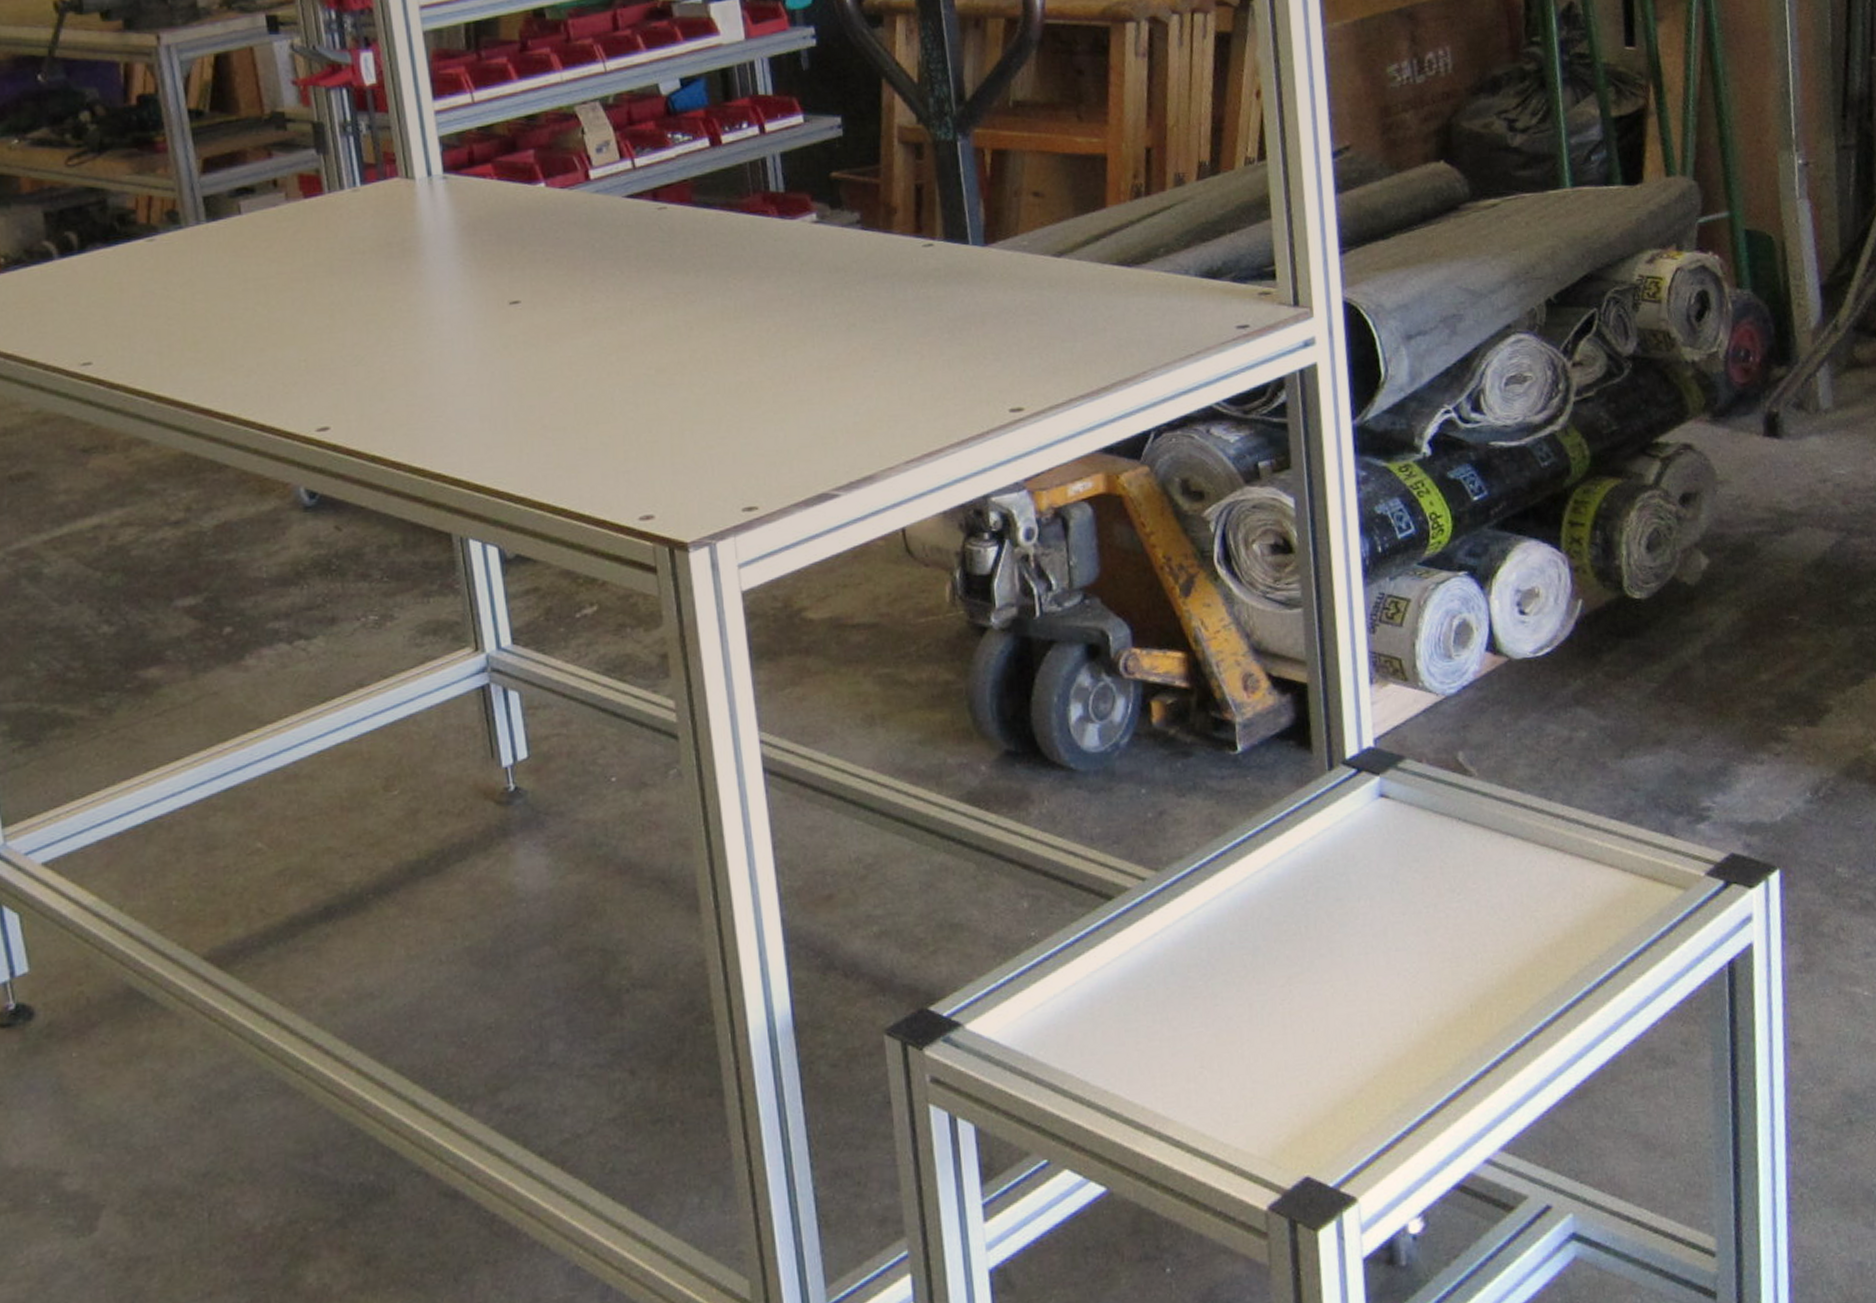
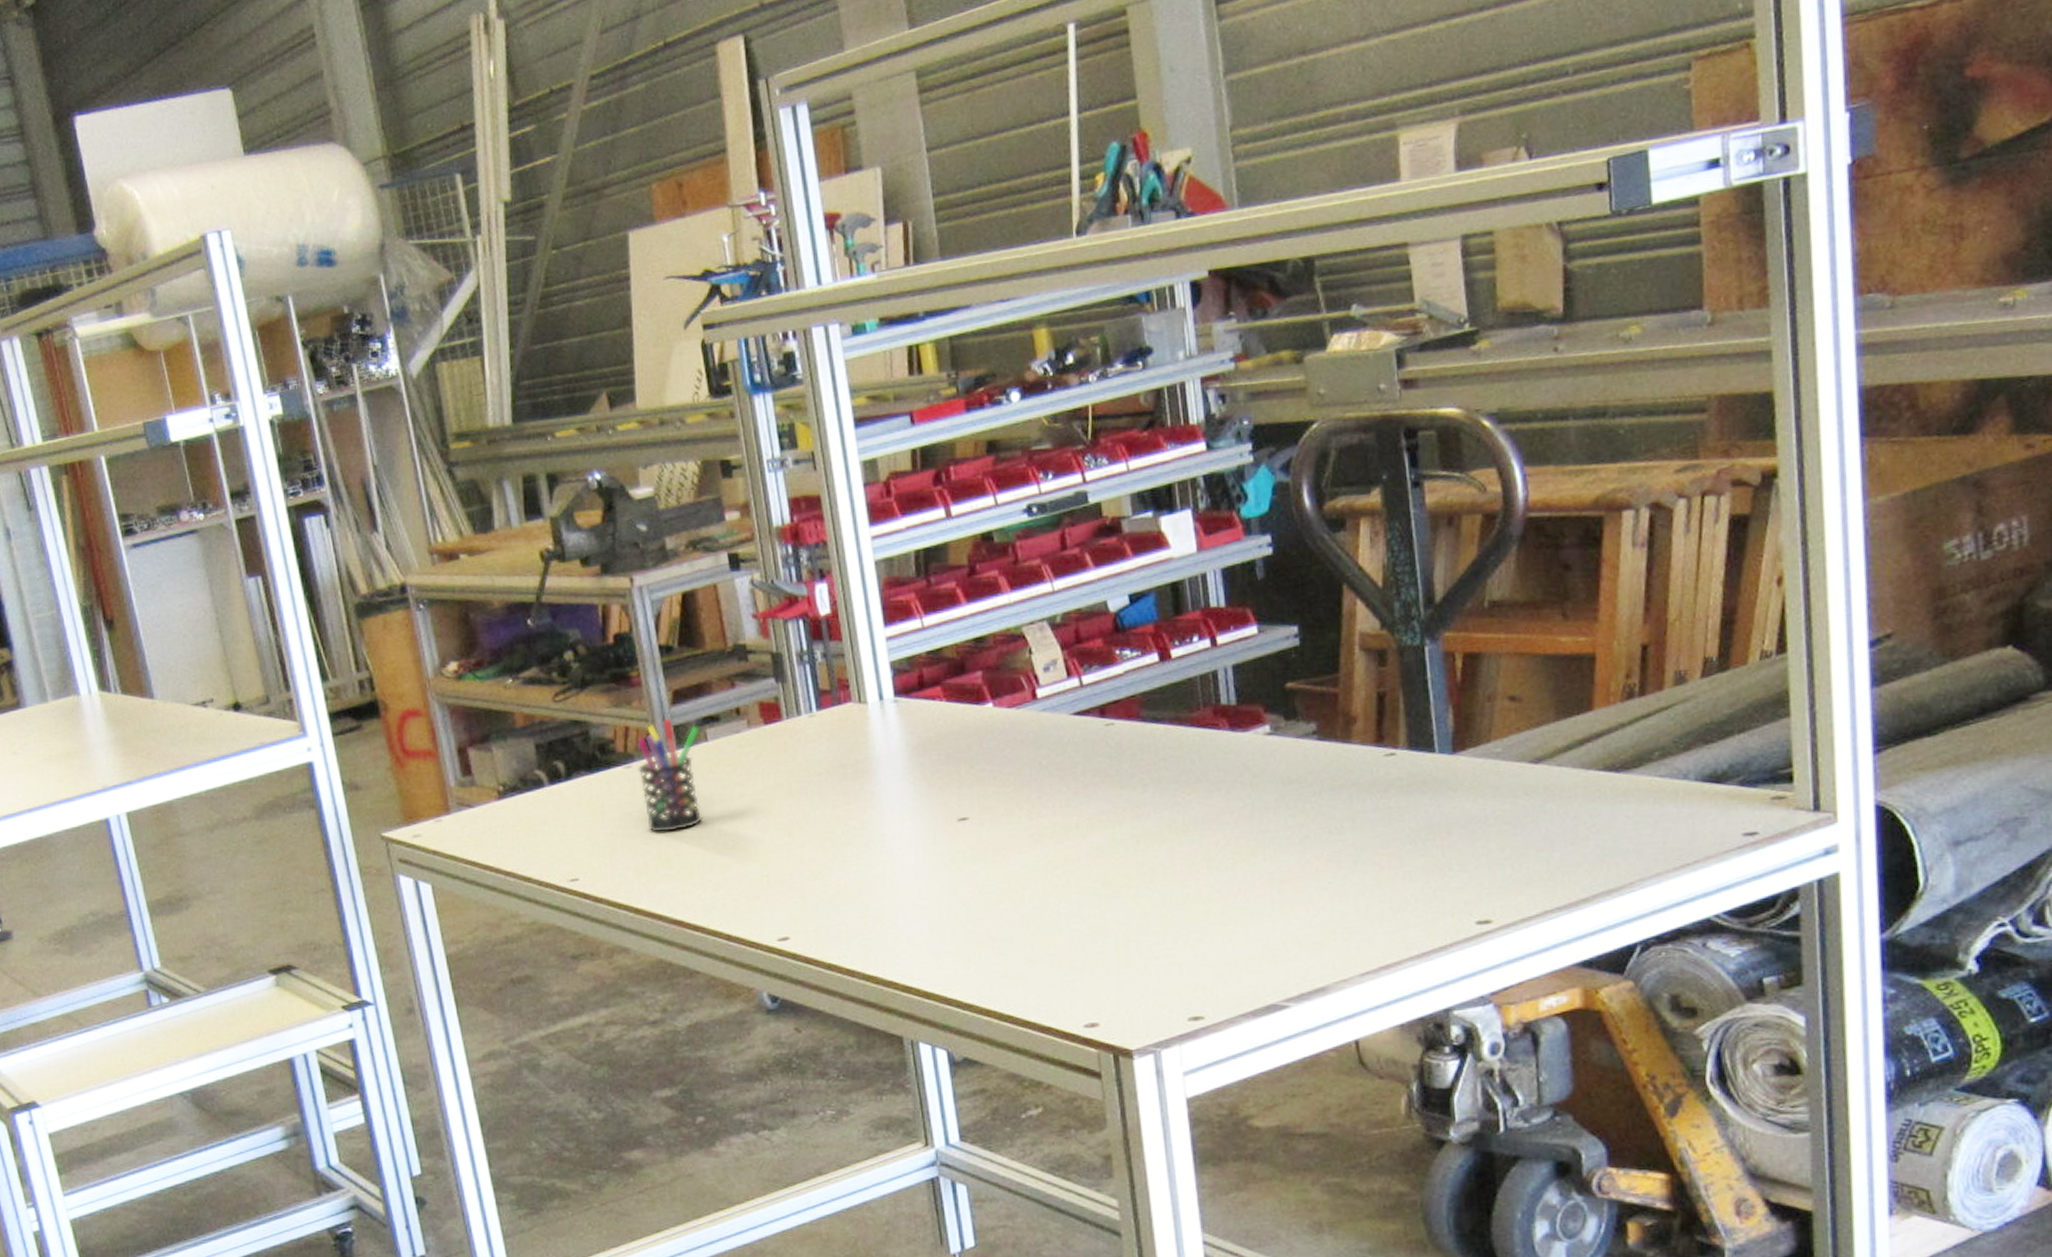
pen holder: none [161,188,234,312] -> present [637,718,702,833]

